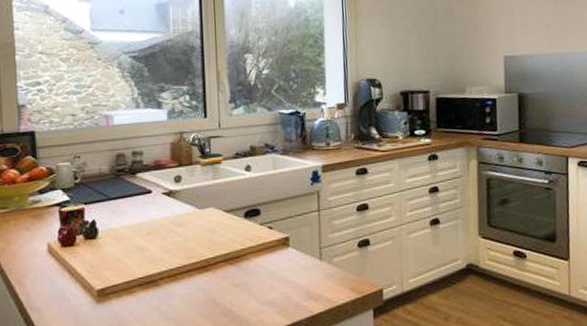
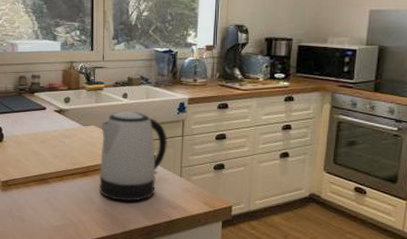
kettle: none [221,186,303,299] -> present [99,111,168,202]

